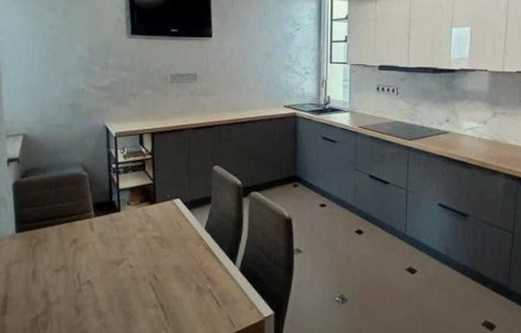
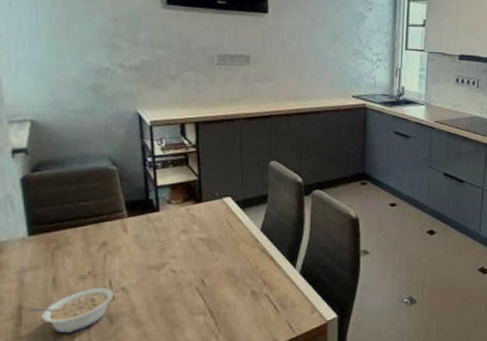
legume: none [12,280,81,321] -> present [28,288,114,333]

